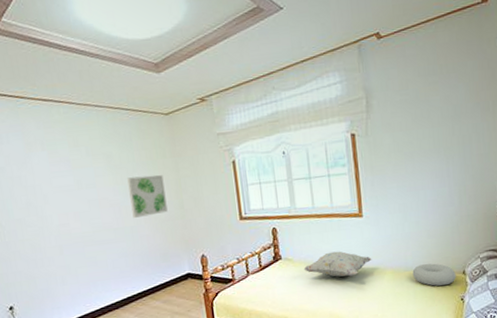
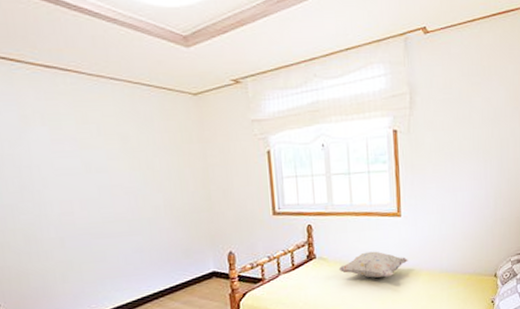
wall art: present [127,175,168,218] -> none [146,161,192,208]
cushion: present [412,263,456,286] -> none [447,265,488,289]

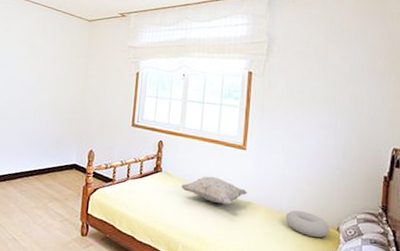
cushion: none [447,265,488,289] -> present [285,210,330,238]

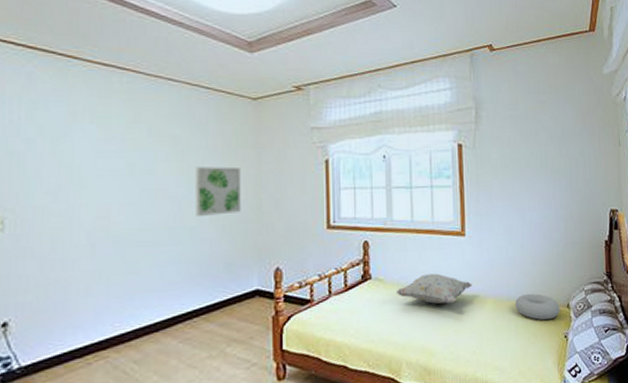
wall art: none [39,67,74,105] -> present [196,166,241,216]

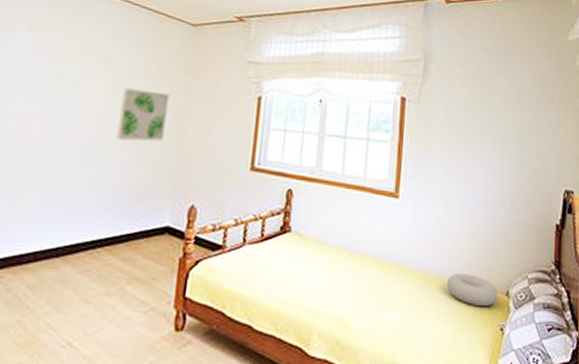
decorative pillow: present [395,273,473,304] -> none [315,234,401,272]

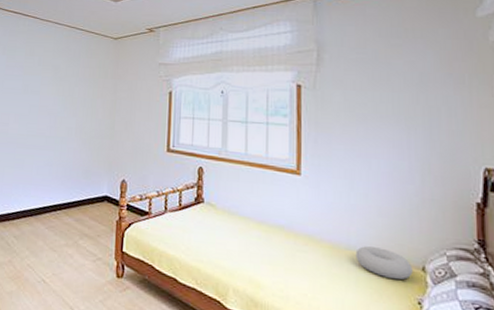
wall art: present [116,88,169,142] -> none [65,91,101,131]

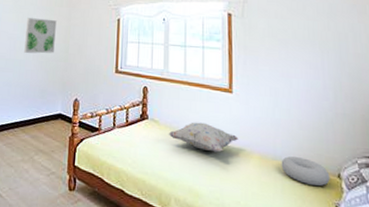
wall art: none [65,91,101,131] -> present [24,18,57,54]
decorative pillow: none [226,206,307,241] -> present [168,122,239,153]

